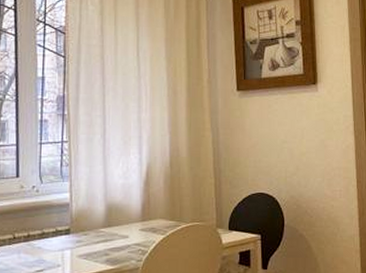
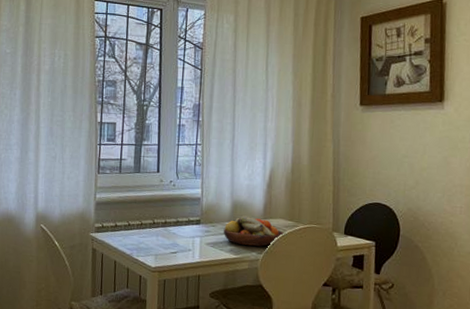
fruit bowl: none [97,219,166,253] -> present [223,215,285,247]

